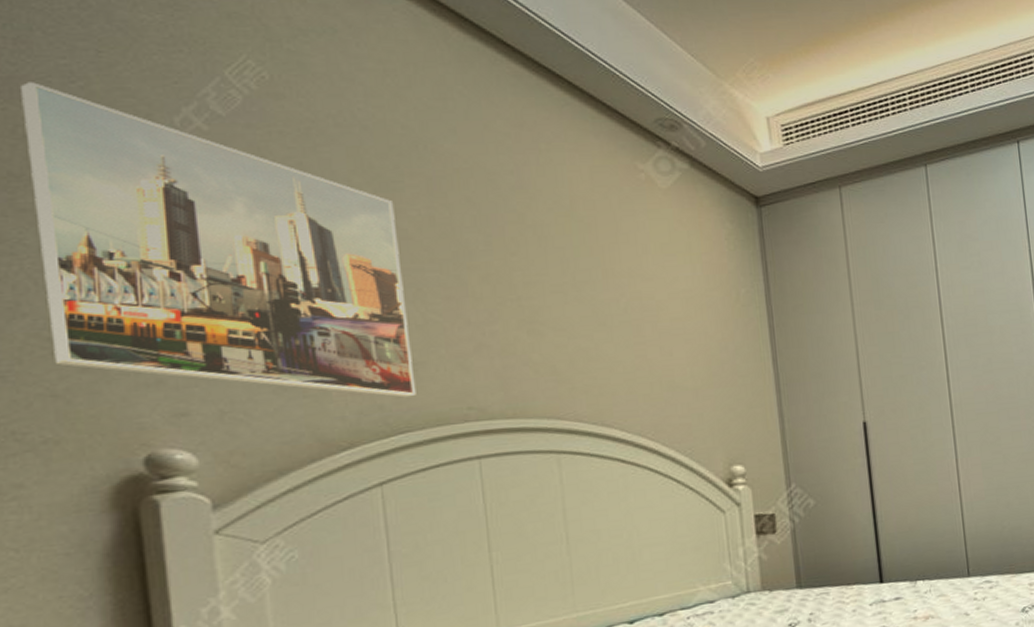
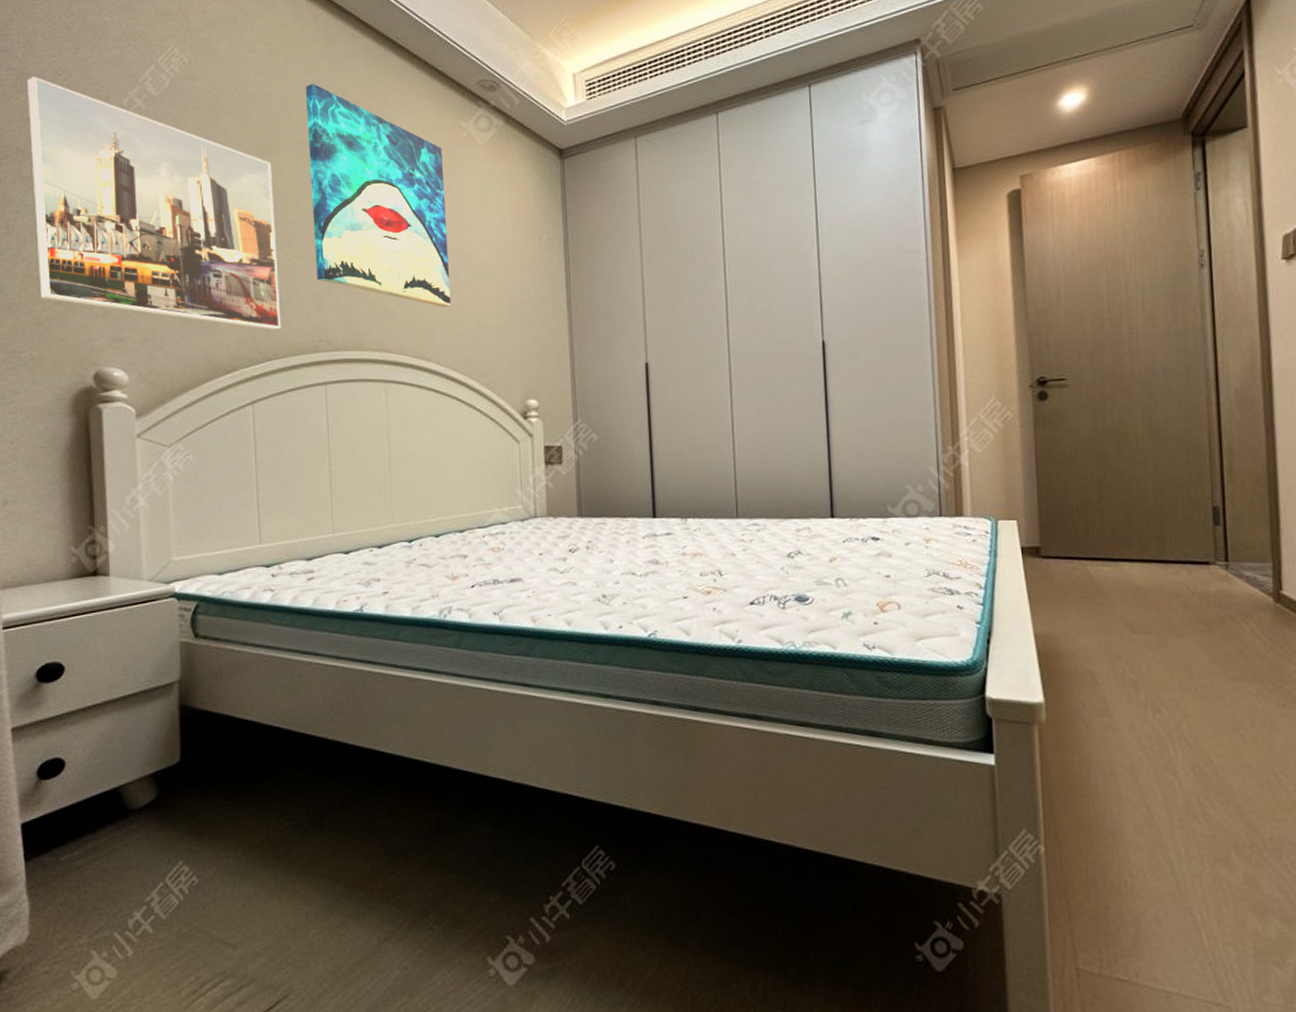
wall art: none [435,111,635,369] -> present [305,83,451,308]

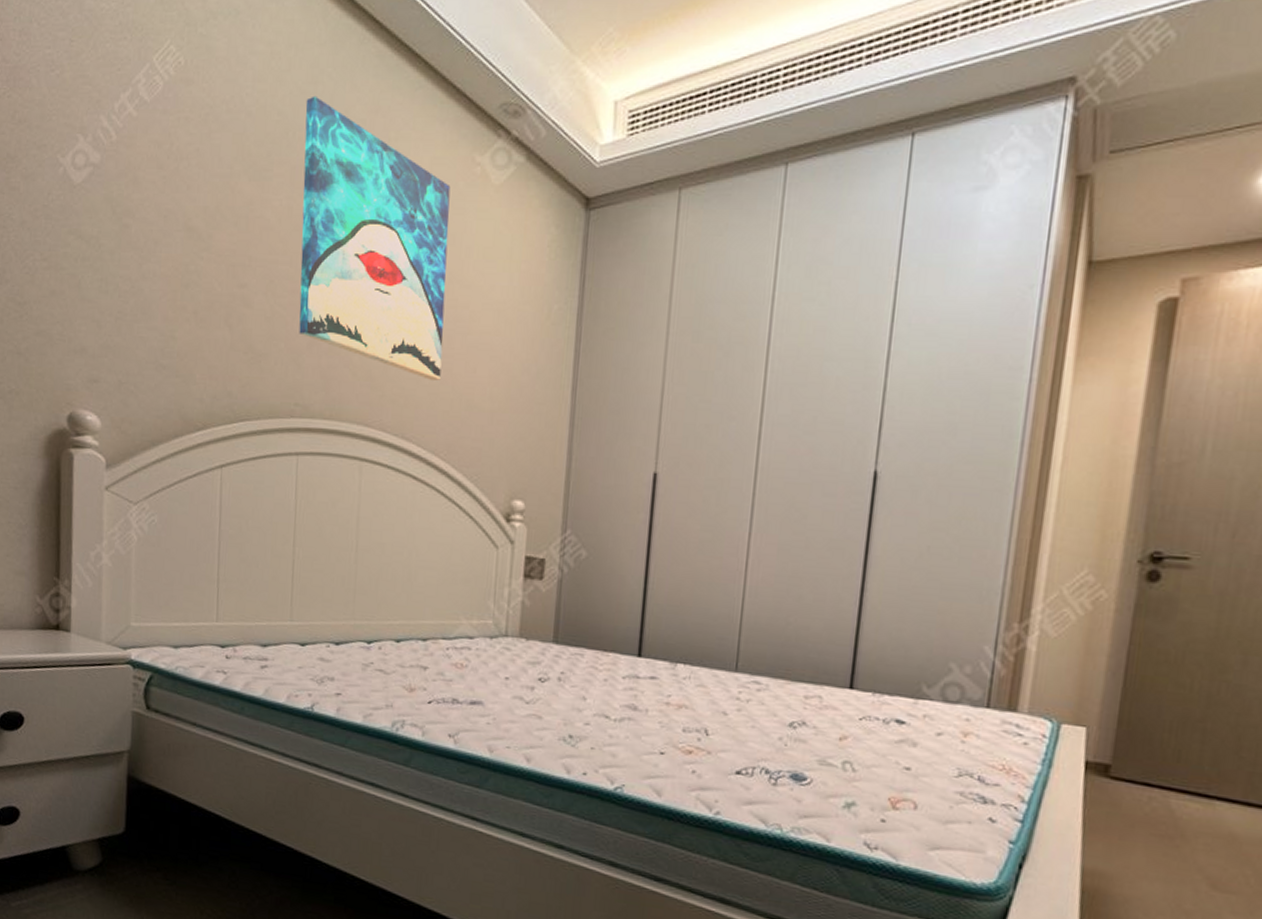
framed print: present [28,76,281,330] -> none [20,71,263,387]

